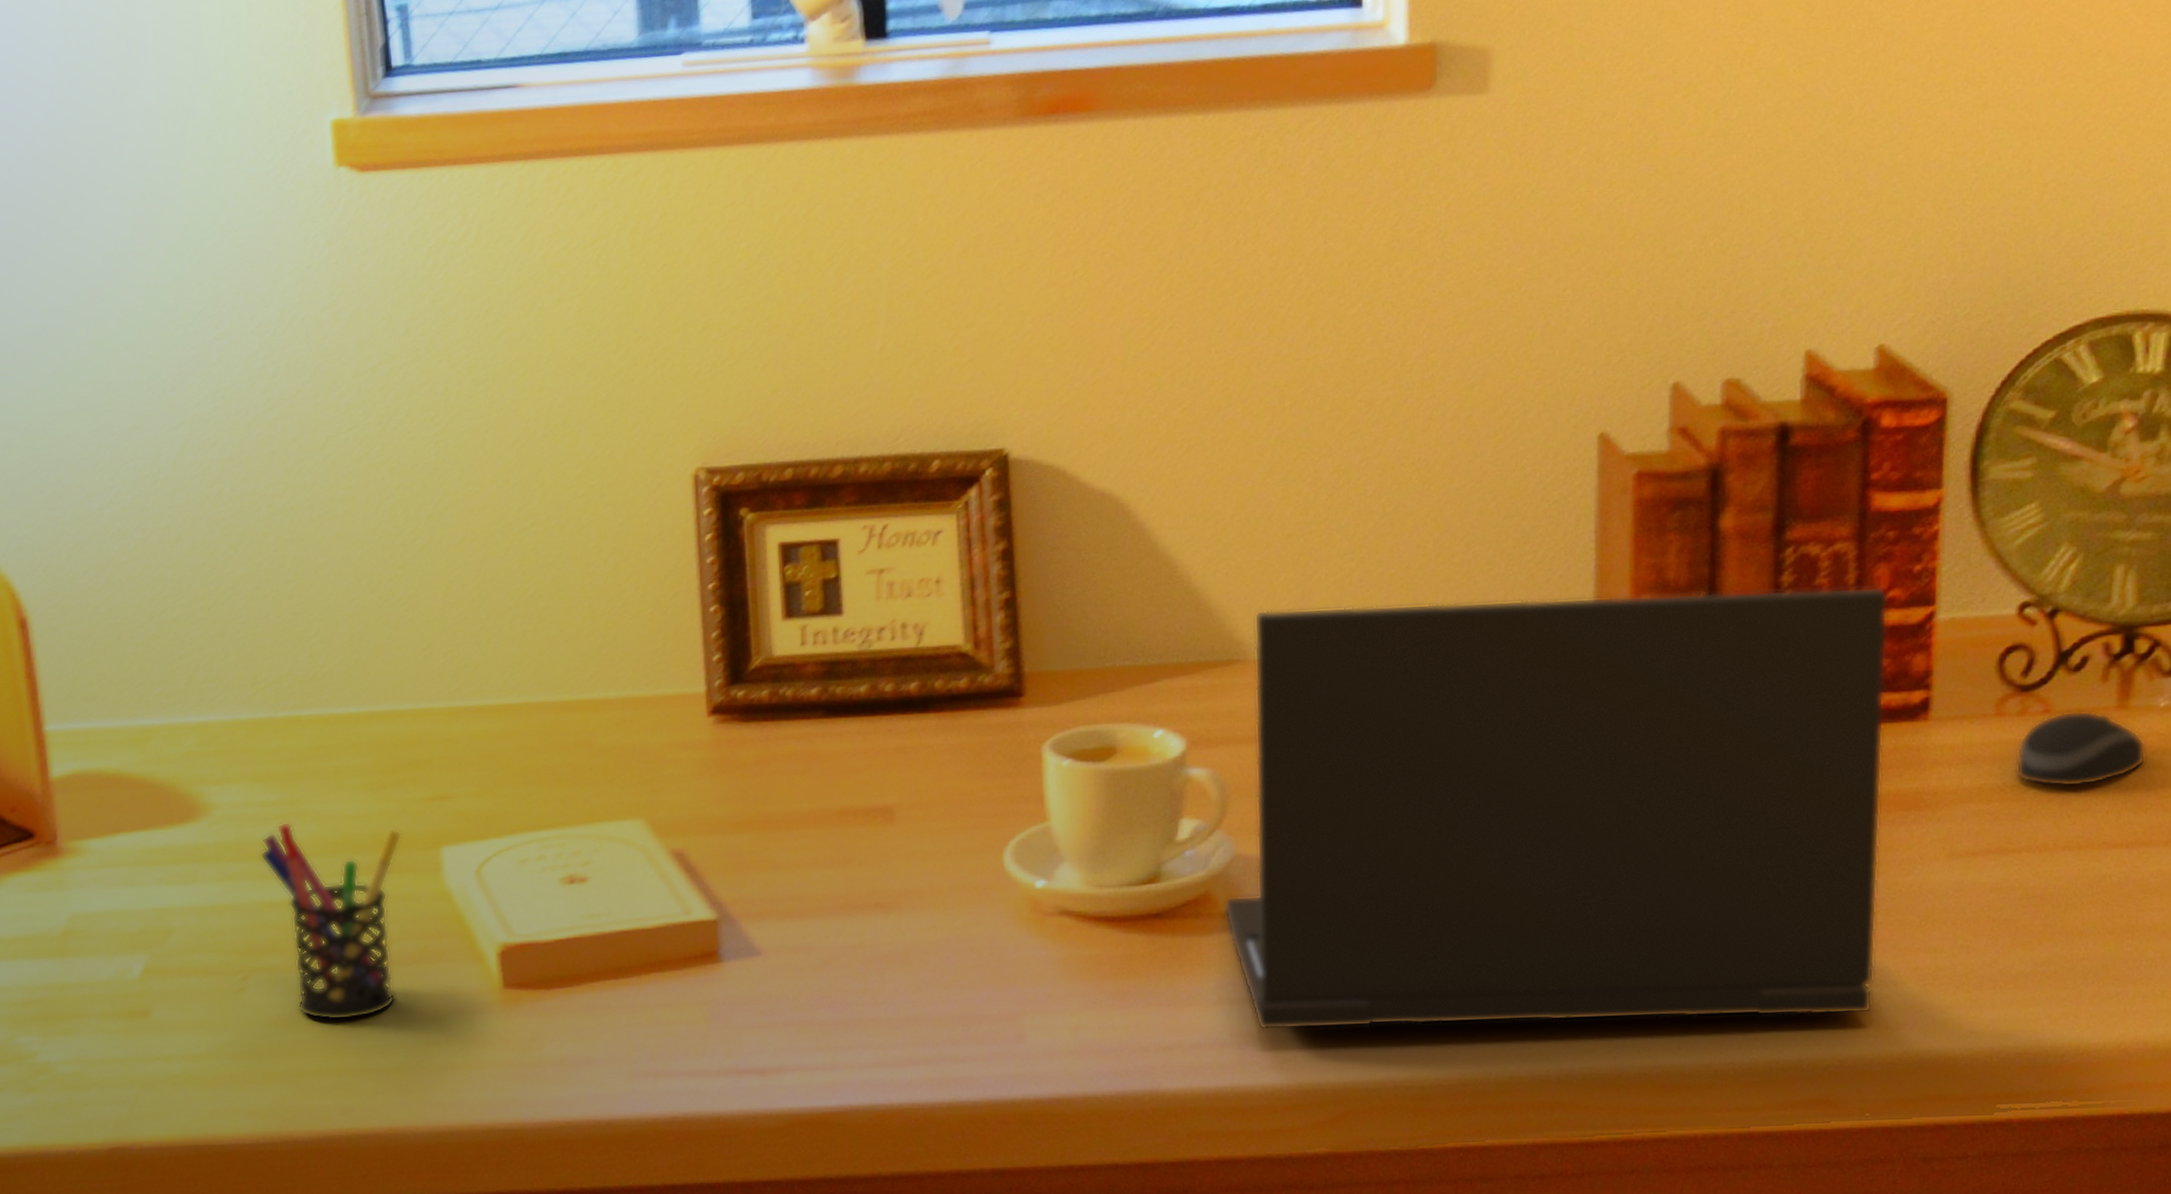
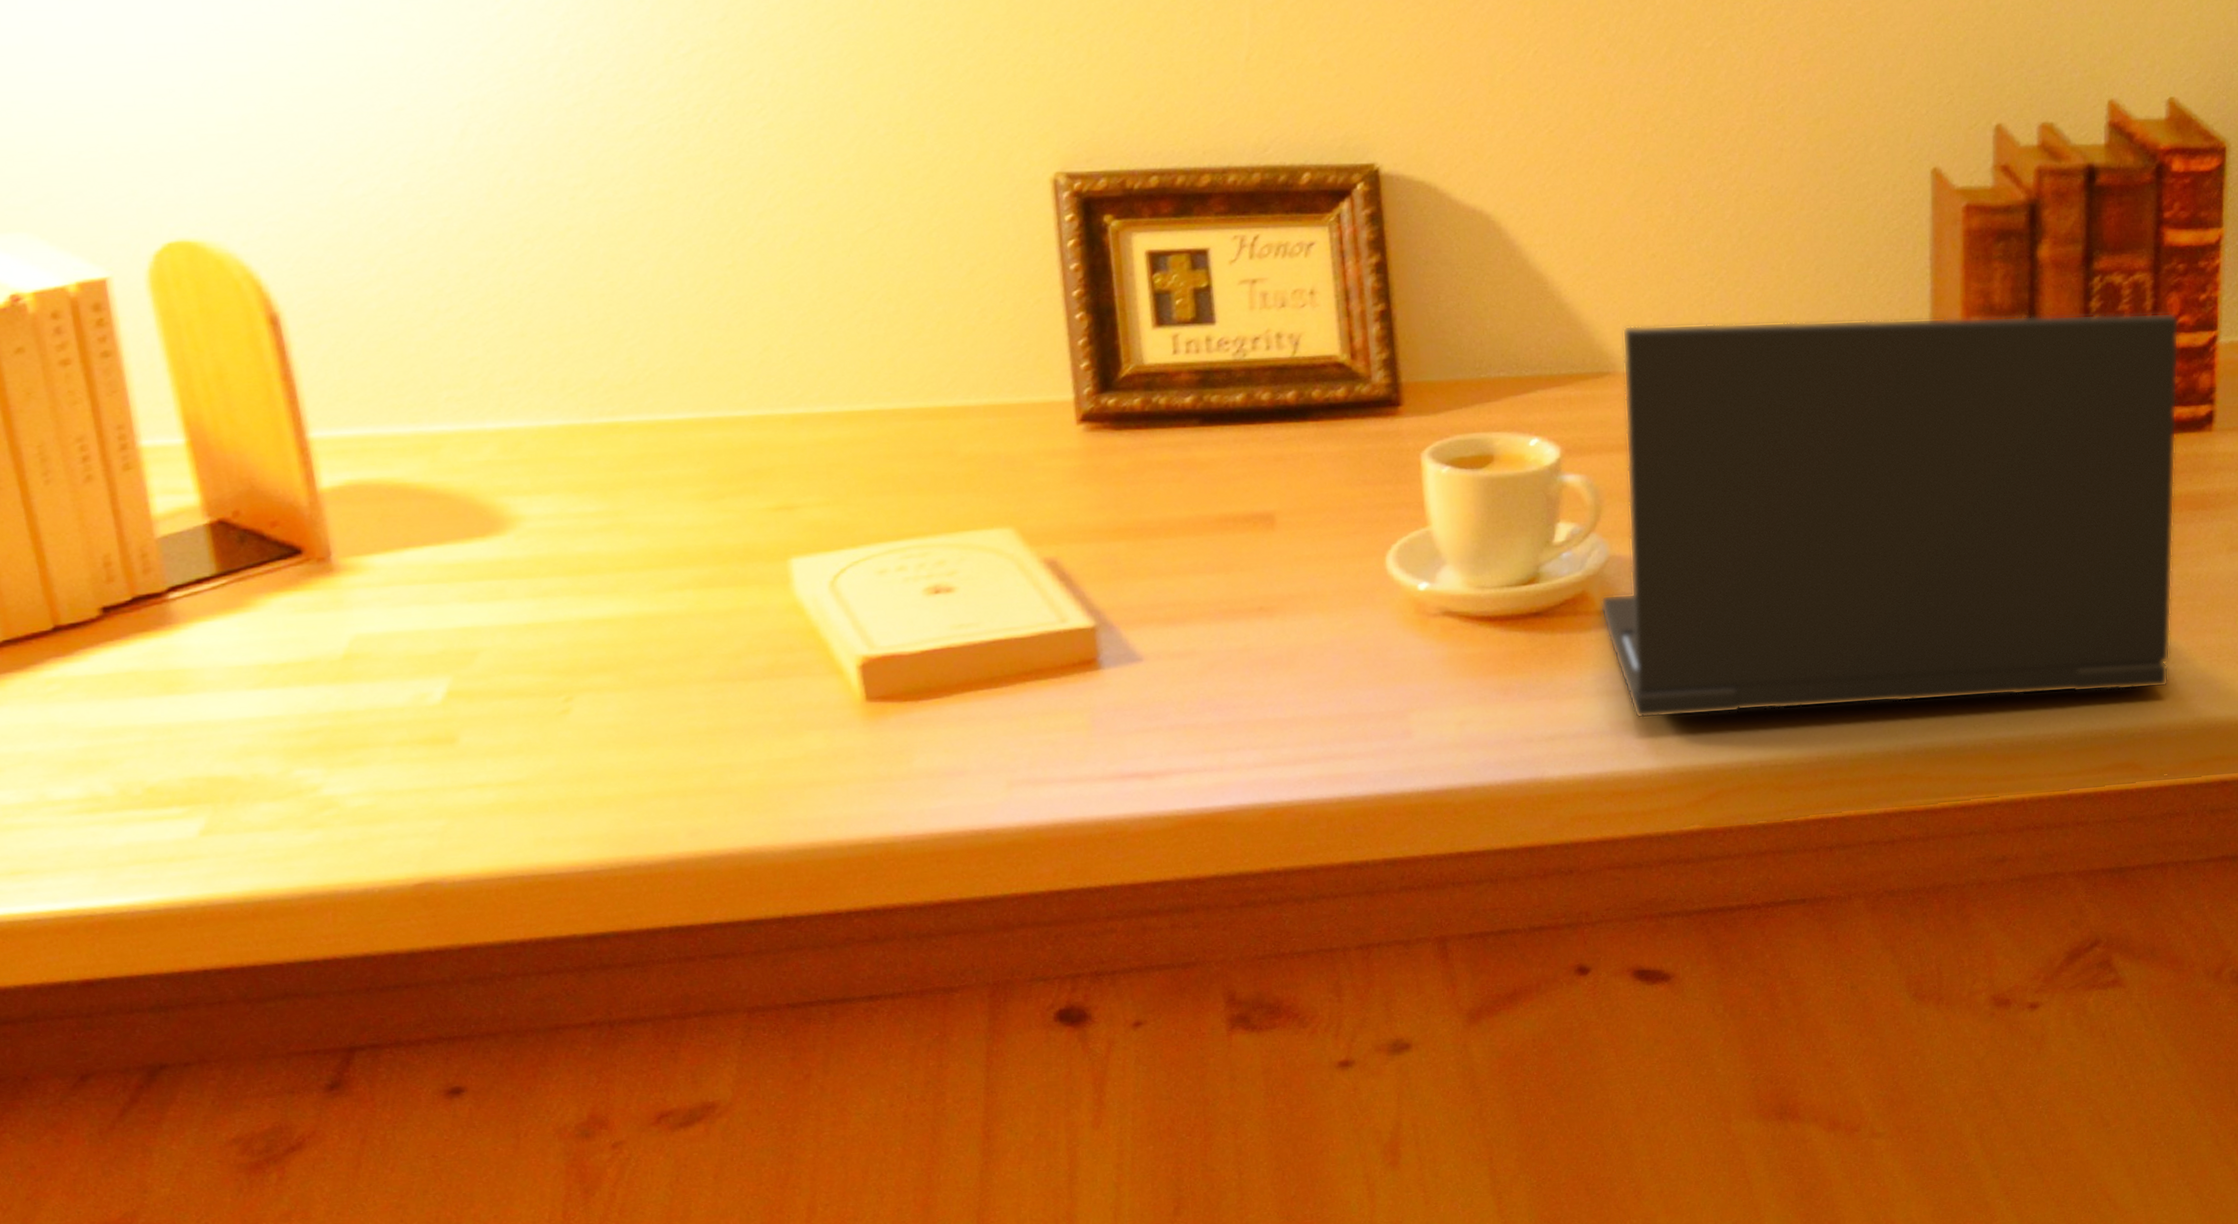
pen holder: present [260,821,403,1021] -> none [579,533,745,741]

